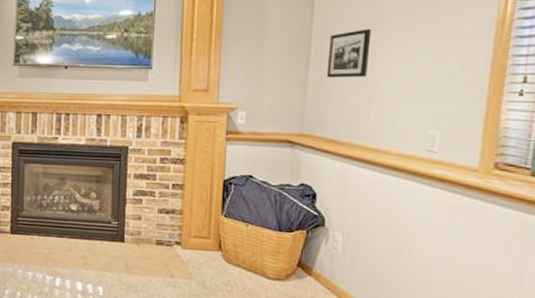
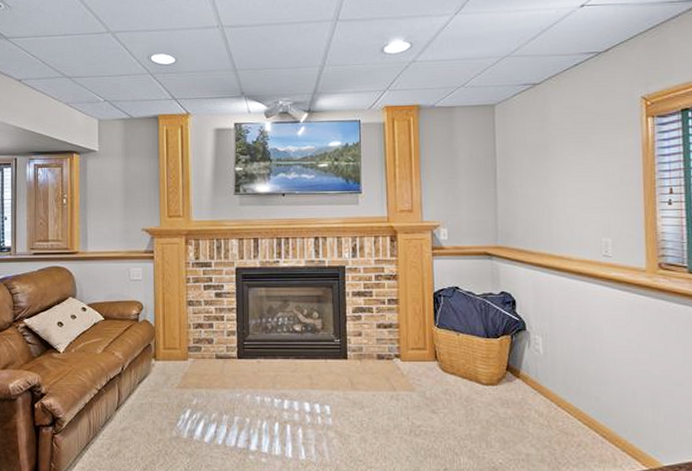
picture frame: present [326,28,372,78] -> none [511,151,546,196]

